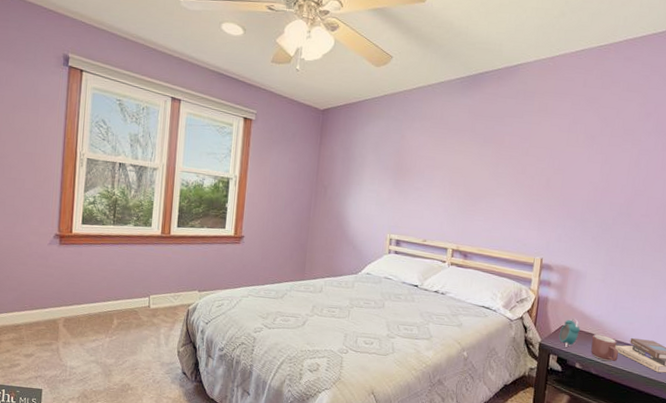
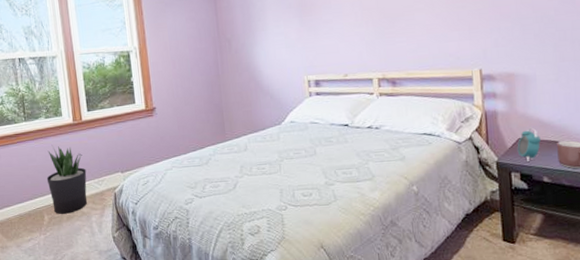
planter: none [123,252,165,322] -> present [46,144,88,214]

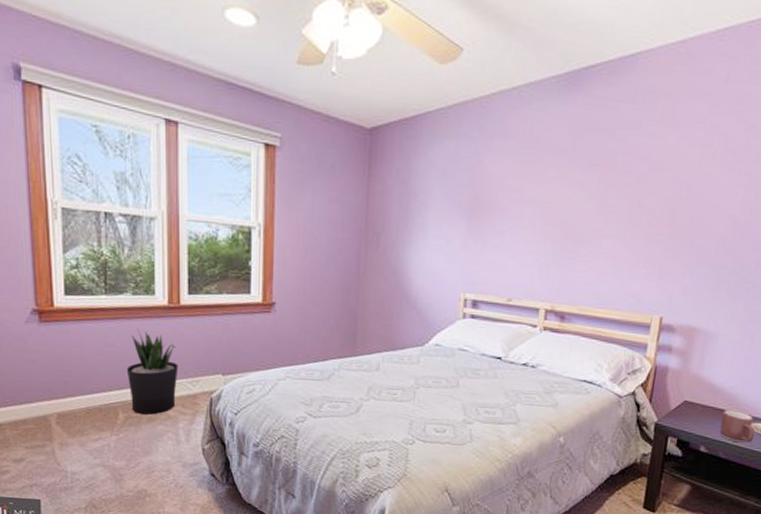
alarm clock: present [517,127,541,163] -> none [680,390,708,429]

